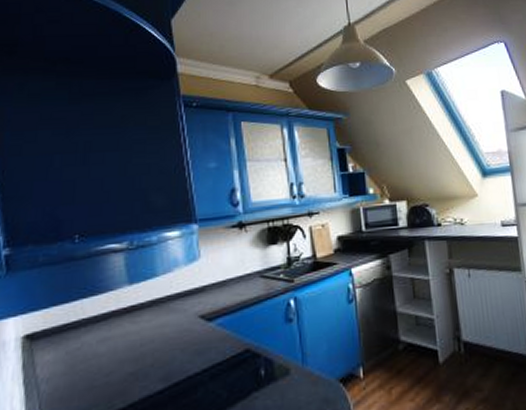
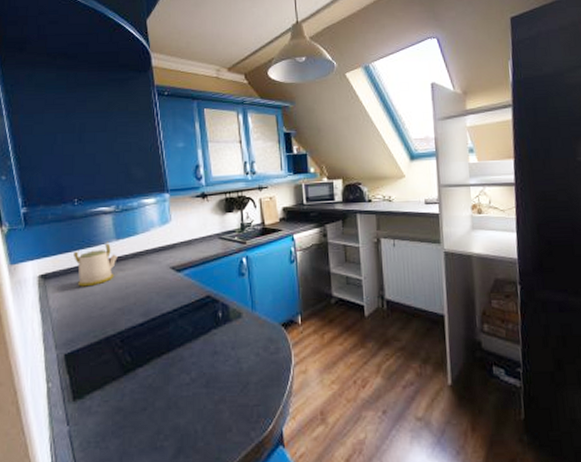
kettle: none [72,287,130,348] -> present [74,241,118,287]

